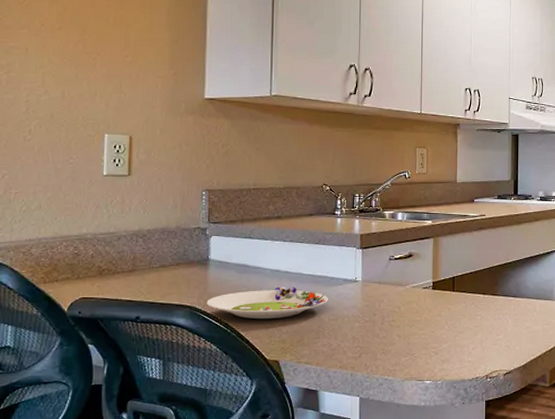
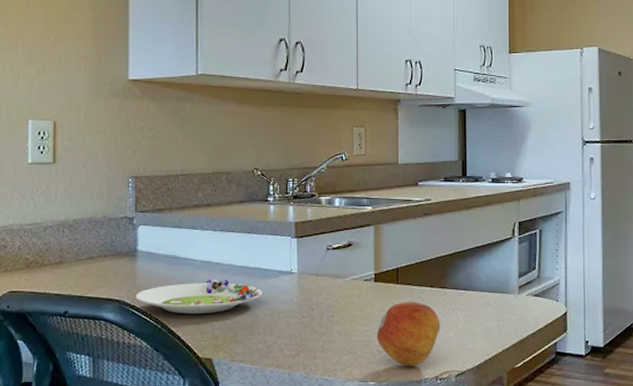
fruit: none [433,307,491,366] -> present [376,301,441,366]

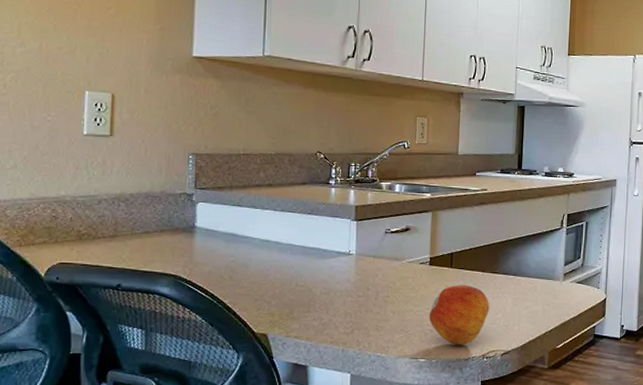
salad plate: present [135,279,263,315] -> none [192,257,320,291]

